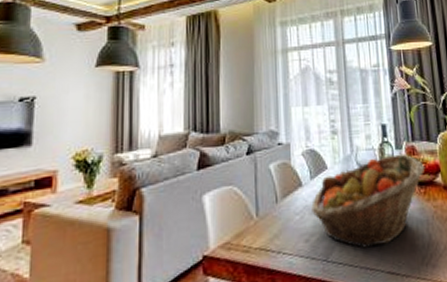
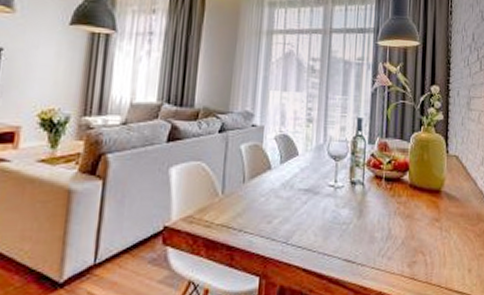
fruit basket: present [311,154,425,248] -> none [277,149,395,235]

